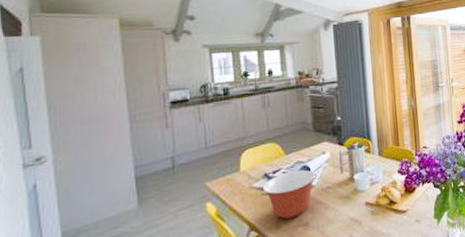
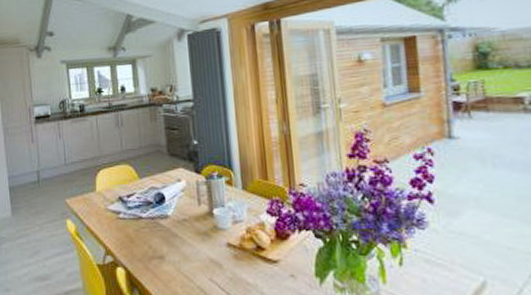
mixing bowl: present [262,169,316,219] -> none [117,196,172,248]

